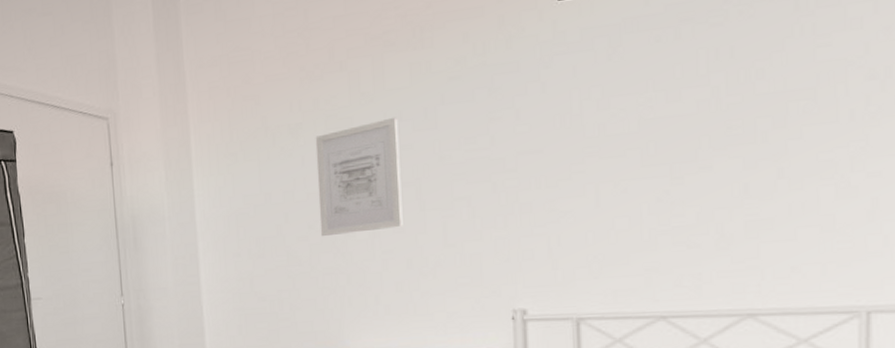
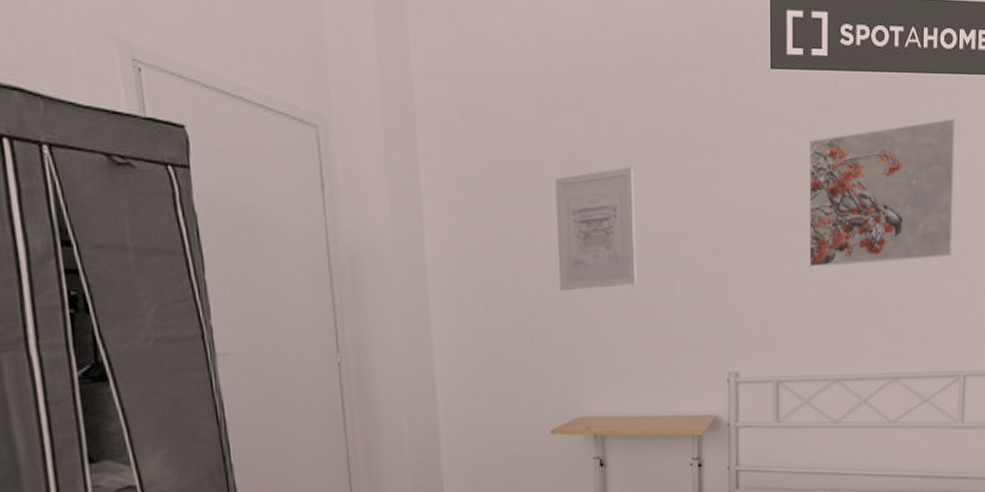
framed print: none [613,12,836,197] -> present [809,119,955,267]

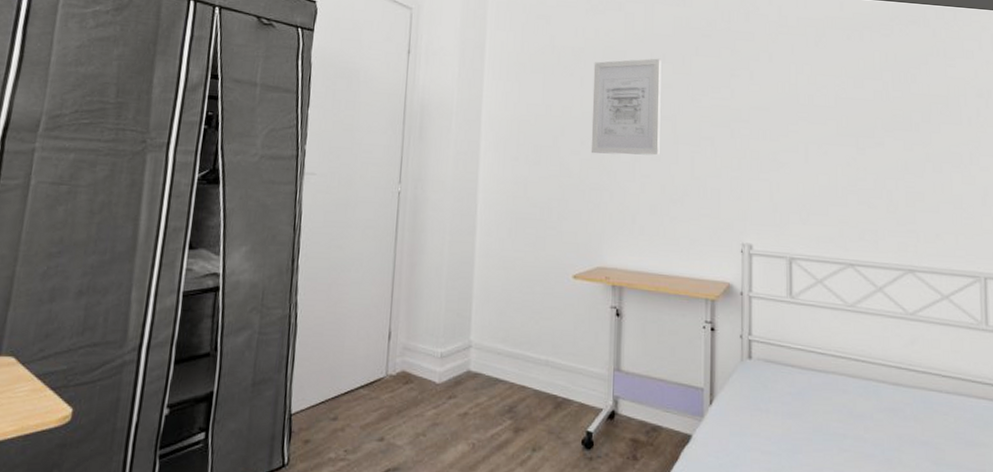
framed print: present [809,119,955,267] -> none [818,42,962,162]

